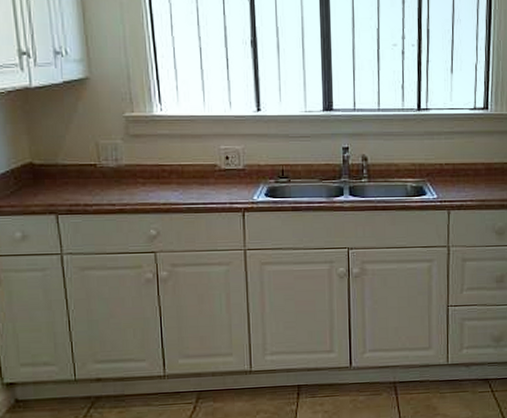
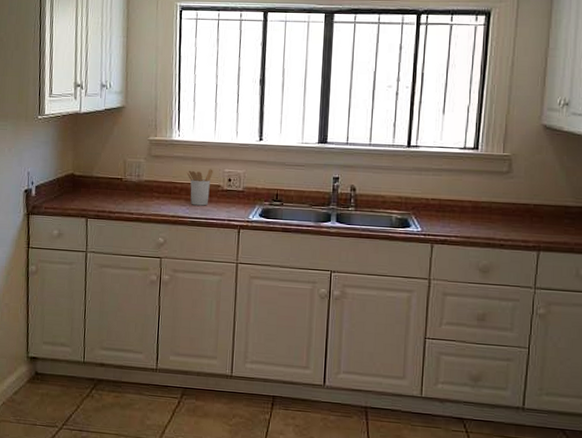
utensil holder: none [175,146,207,190] -> present [186,169,213,206]

